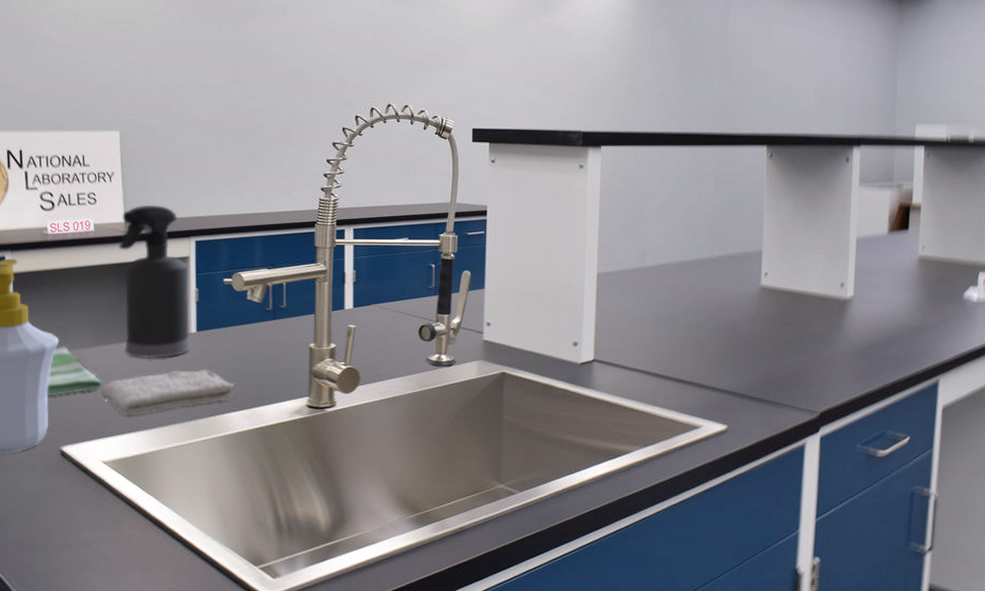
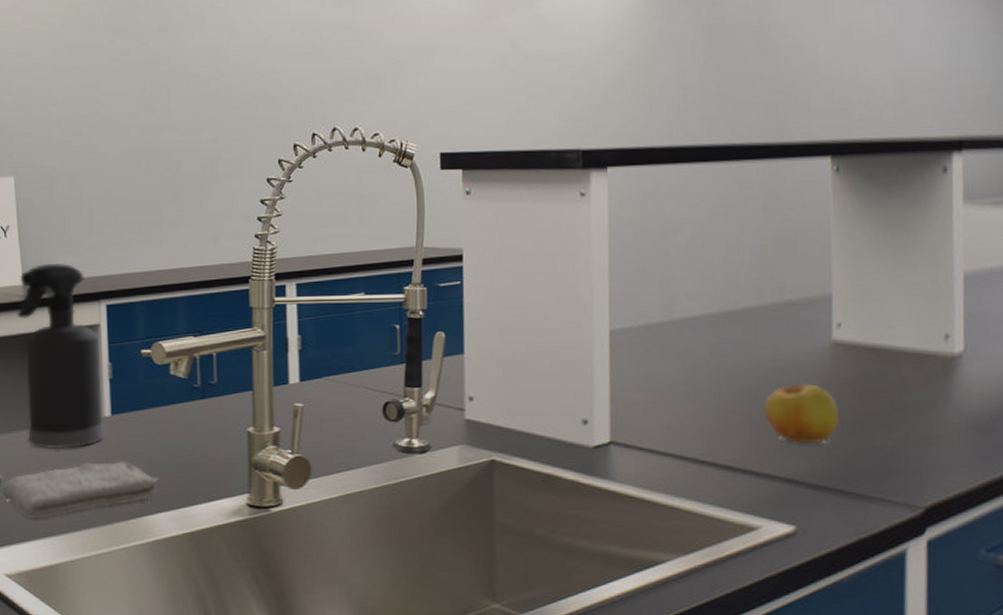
apple: none [708,318,763,364] -> present [763,384,840,444]

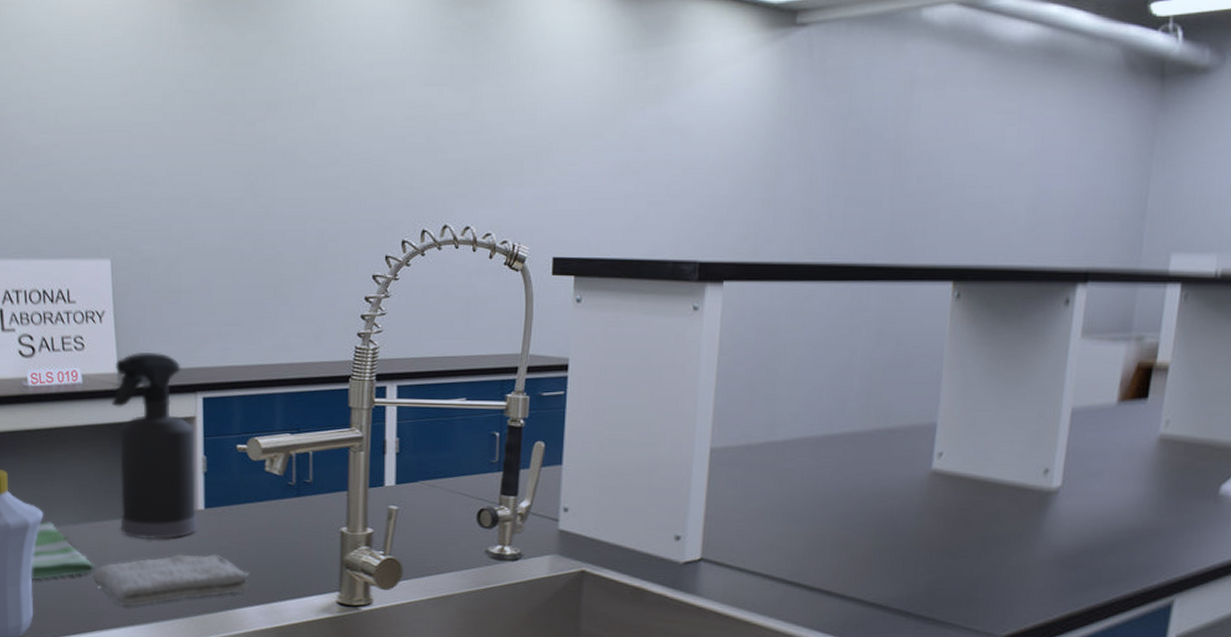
apple: present [763,384,840,444] -> none [855,511,930,570]

